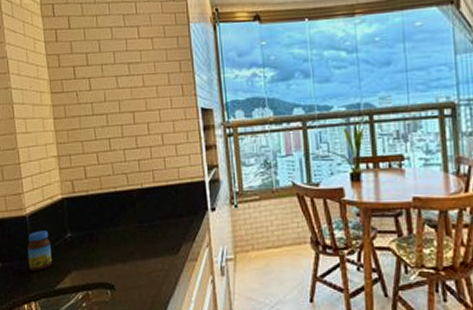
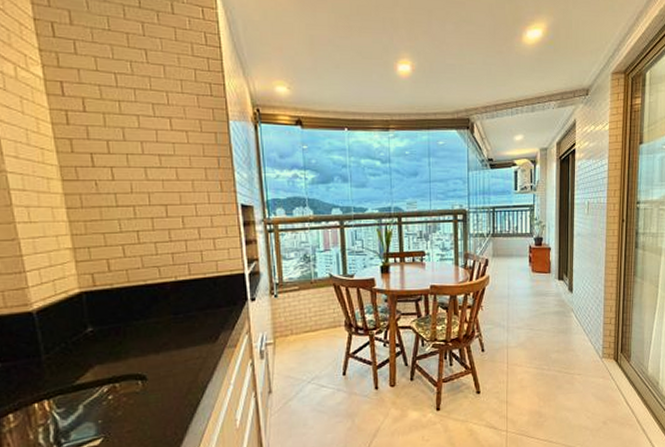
jar: present [28,230,52,272] -> none [36,326,69,369]

